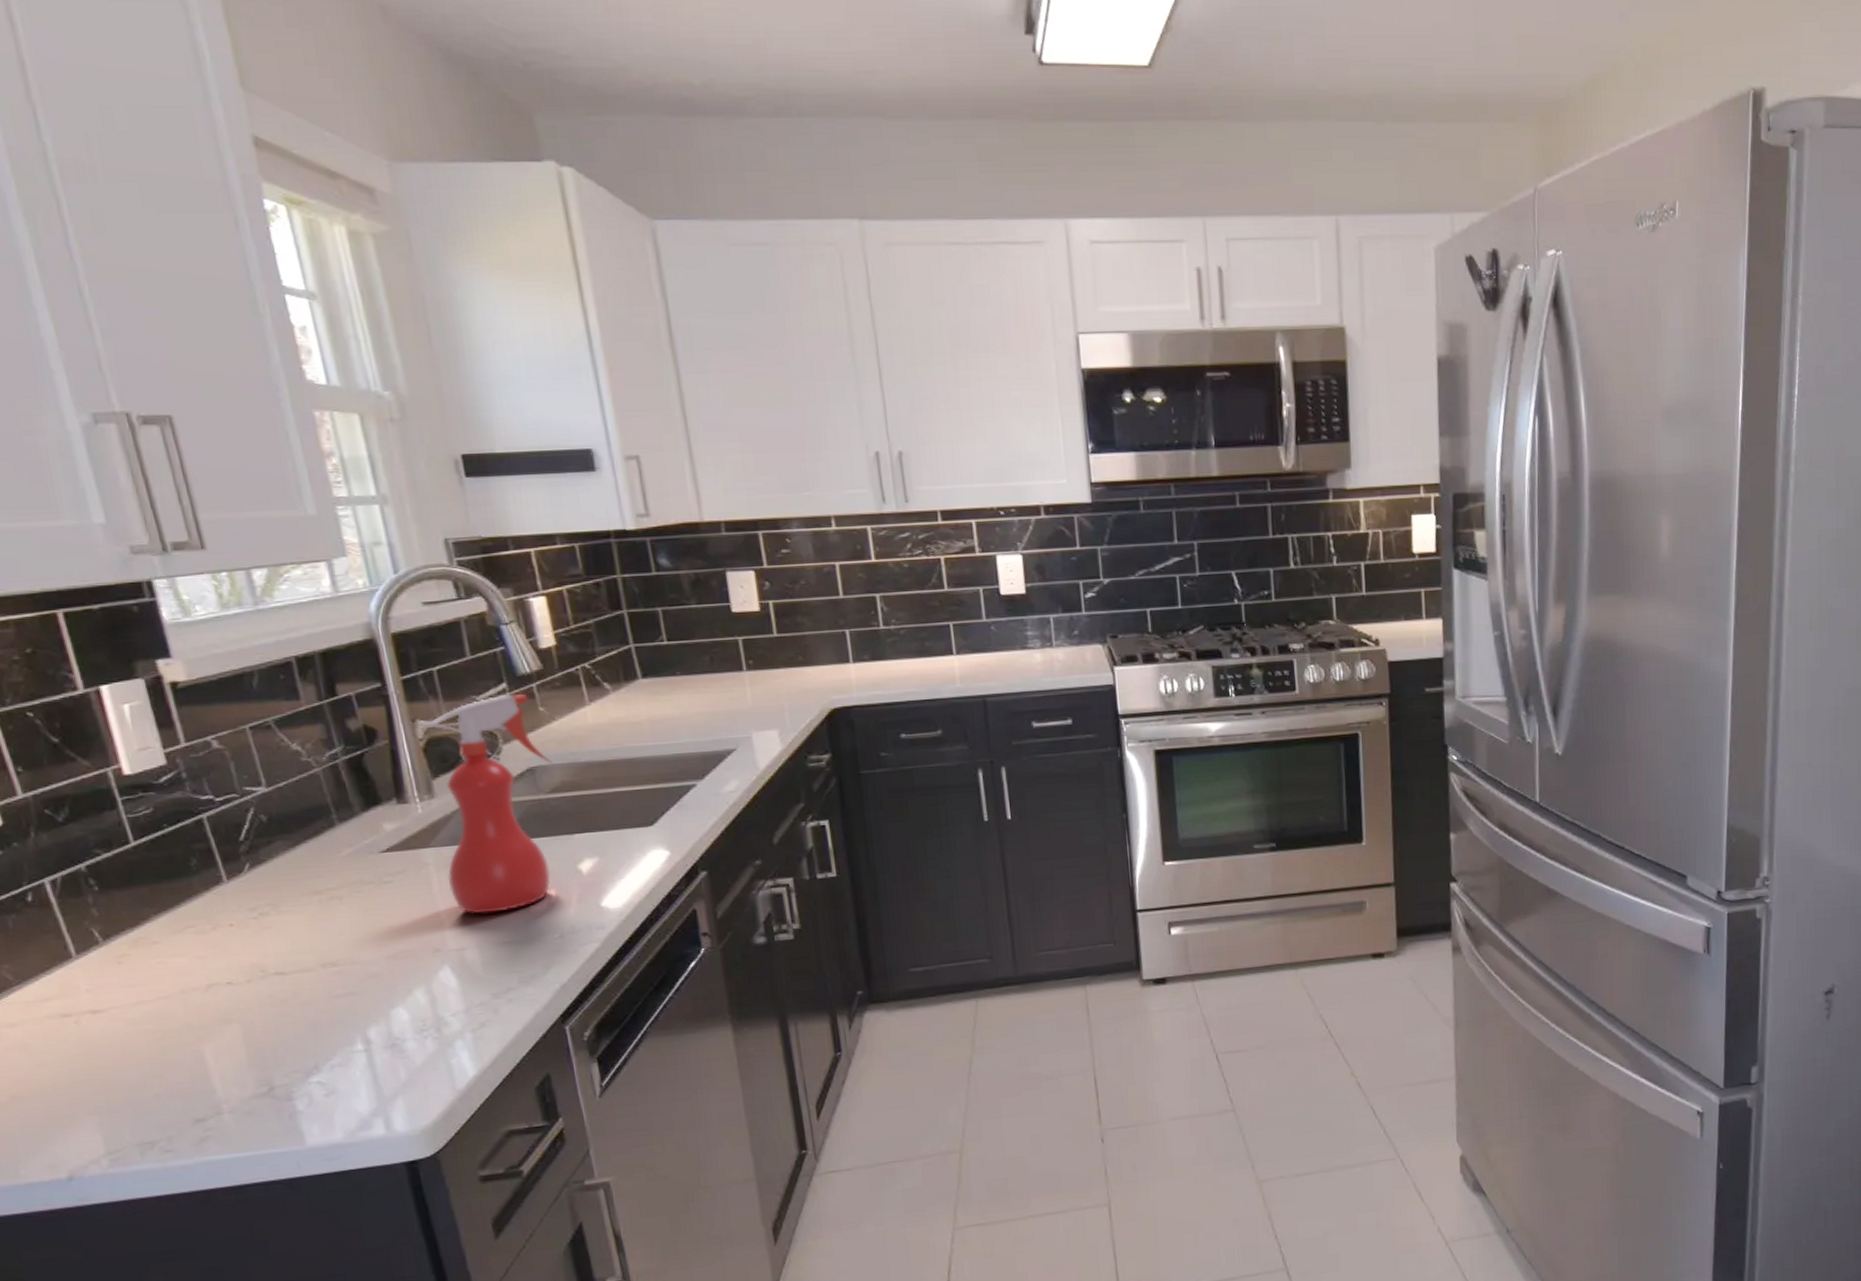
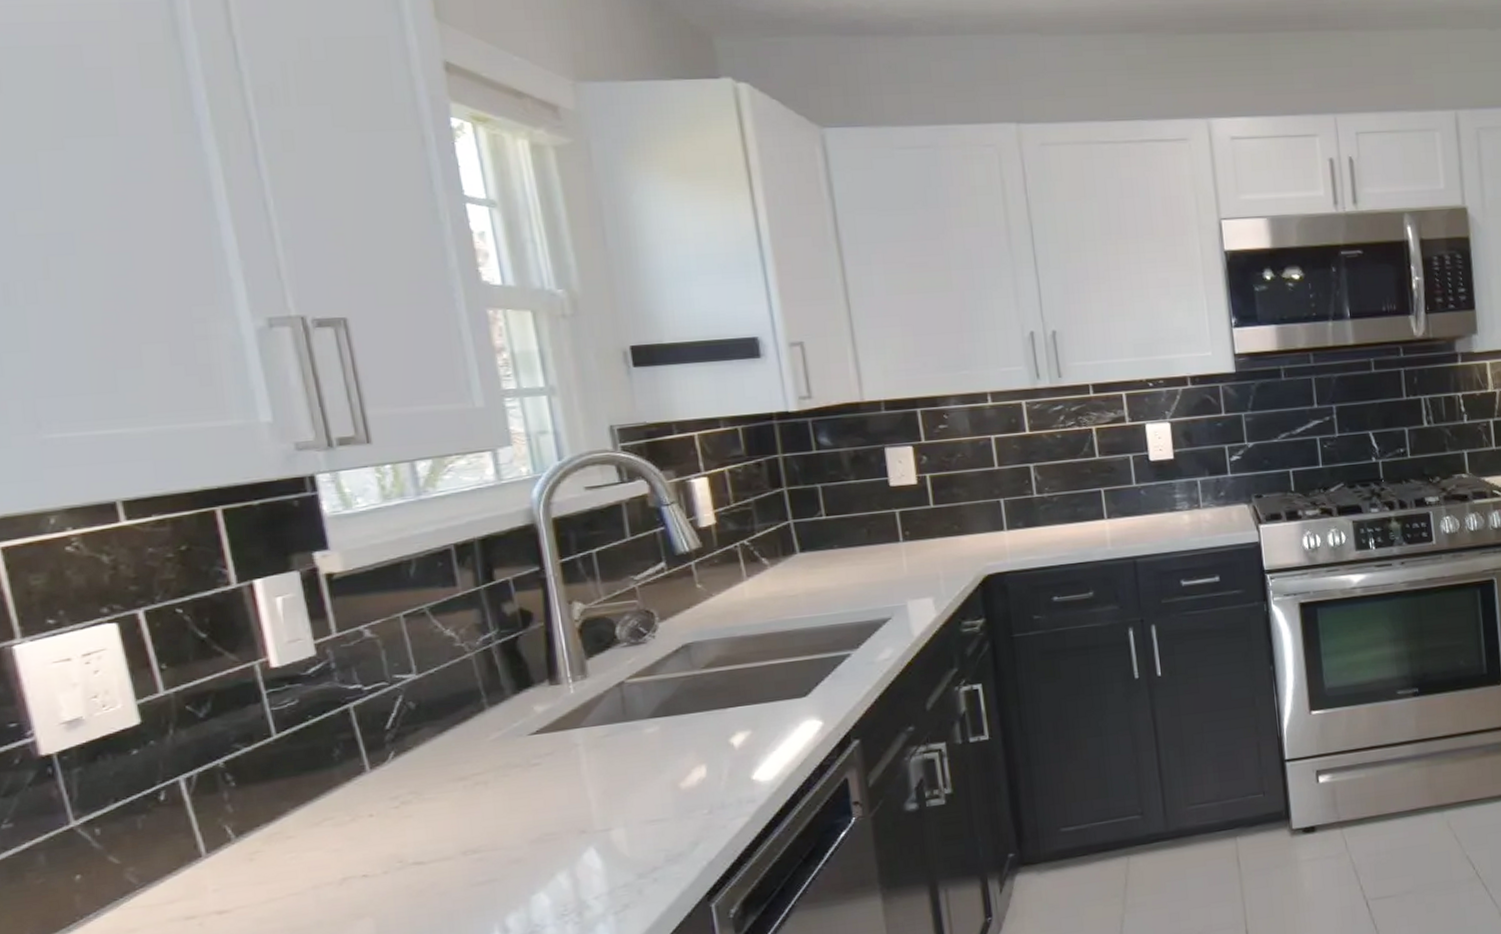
spray bottle: present [416,693,552,915] -> none [573,572,708,794]

